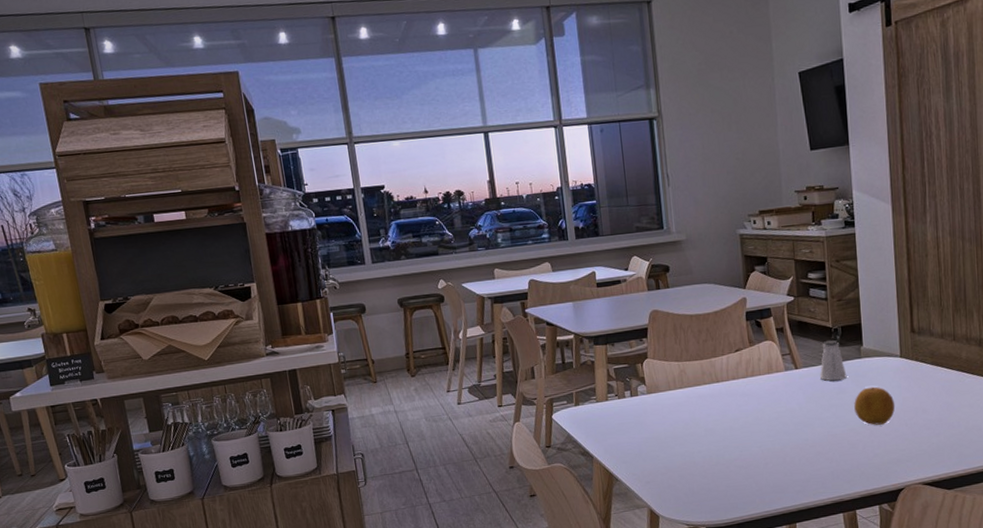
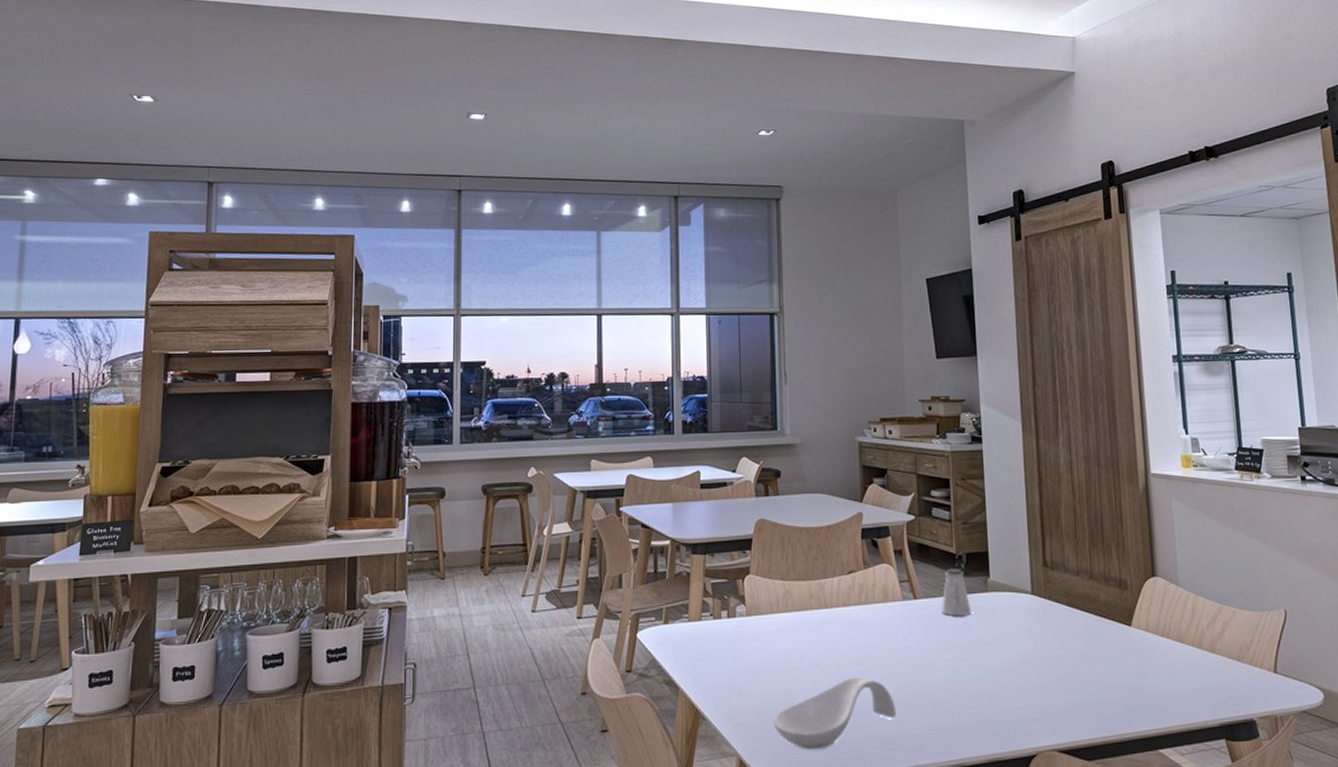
spoon rest: none [677,436,783,498] -> present [773,676,897,750]
fruit: present [854,386,895,425] -> none [979,627,1026,674]

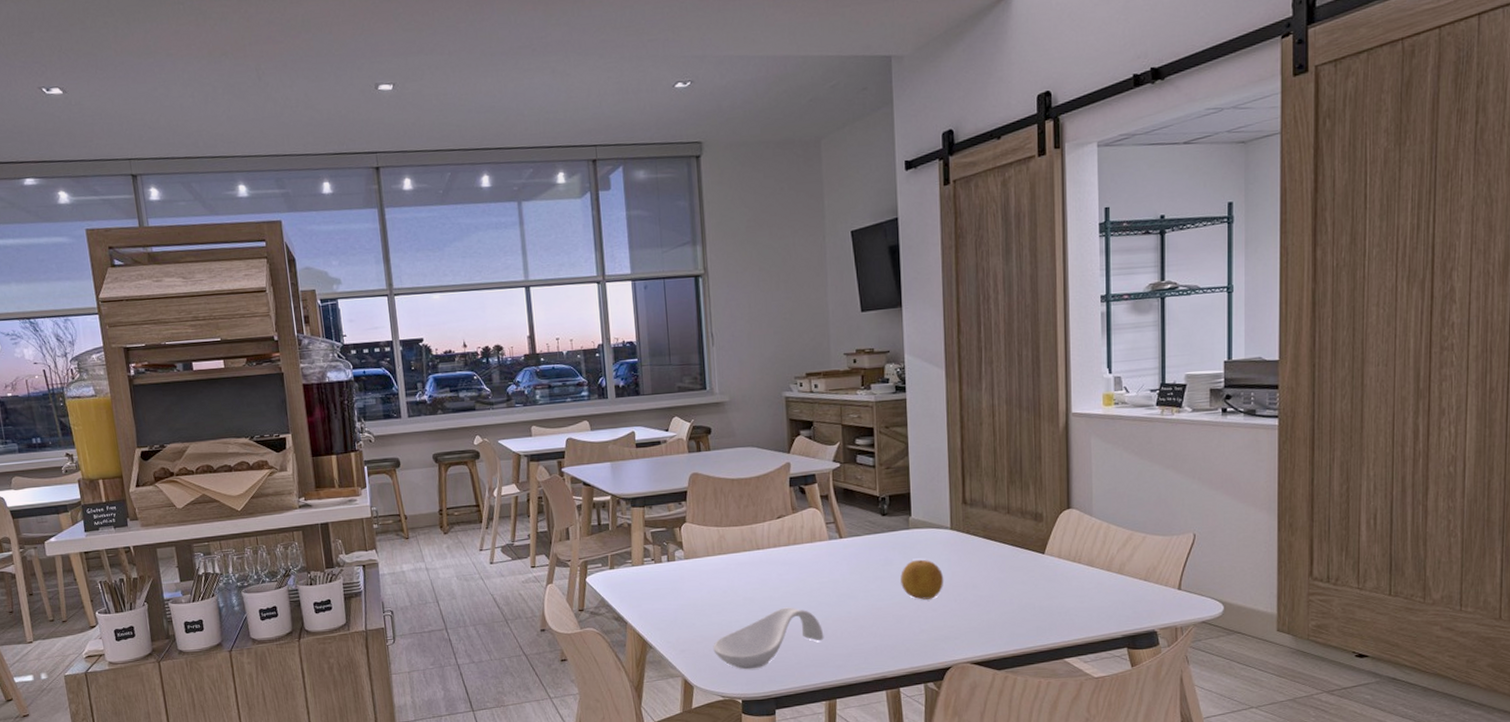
saltshaker: present [941,568,972,617] -> none [865,509,894,552]
fruit: none [979,627,1026,674] -> present [900,559,944,600]

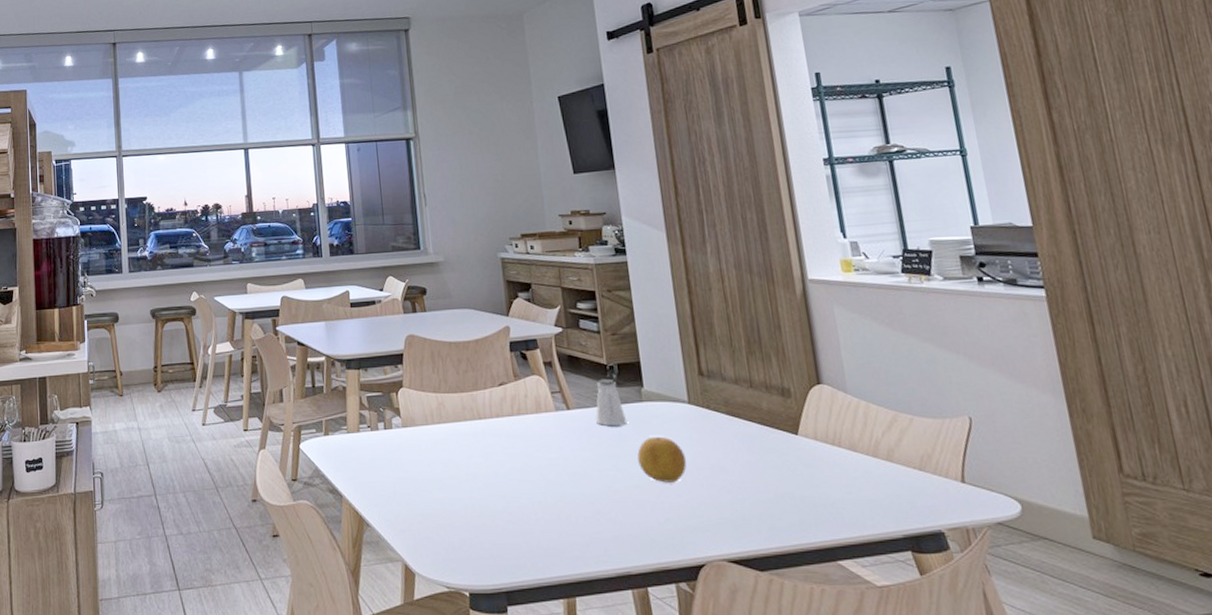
spoon rest: present [713,607,824,670] -> none [435,485,557,557]
saltshaker: none [865,509,894,552] -> present [595,378,628,426]

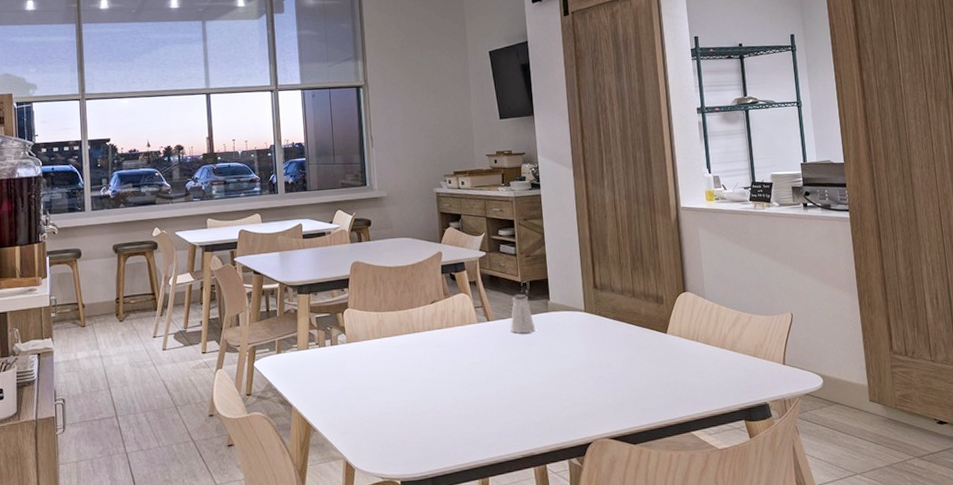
fruit: present [637,436,687,483] -> none [542,340,581,378]

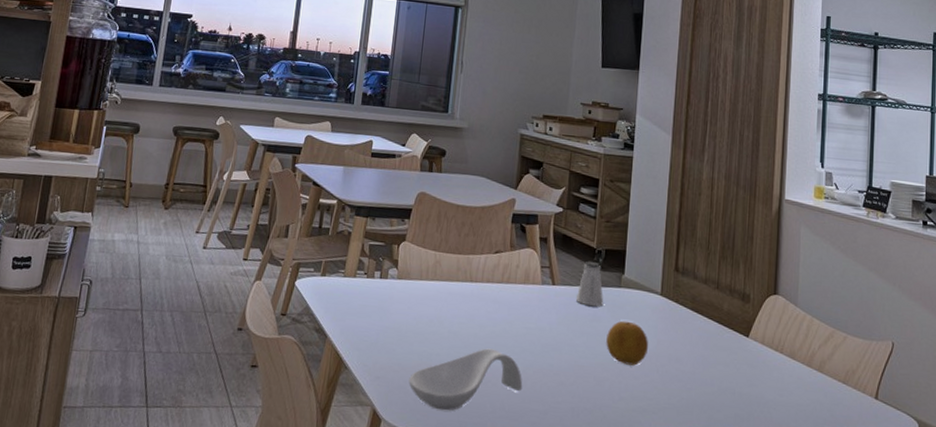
spoon rest: none [373,387,476,450] -> present [409,348,523,411]
fruit: none [542,340,581,378] -> present [606,320,649,366]

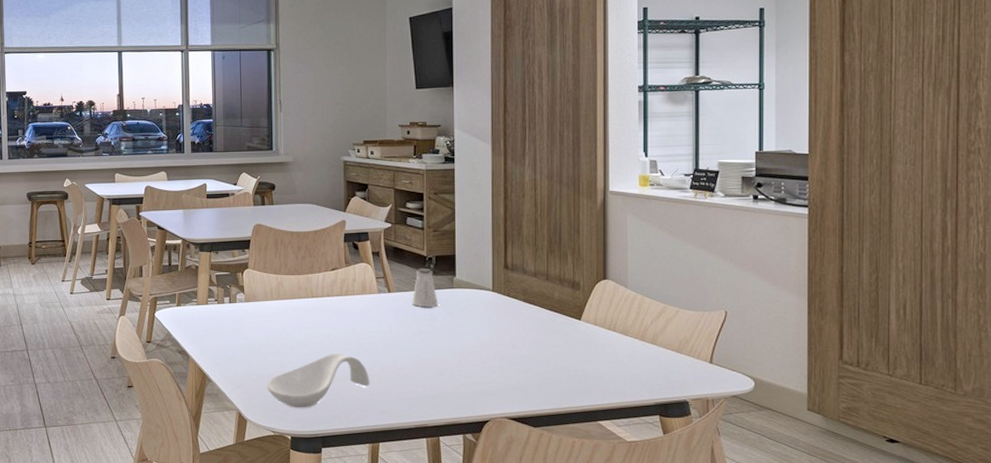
fruit: present [606,320,649,366] -> none [444,317,485,355]

